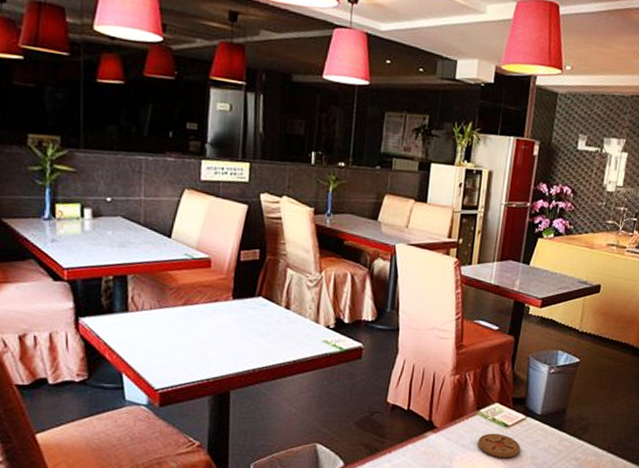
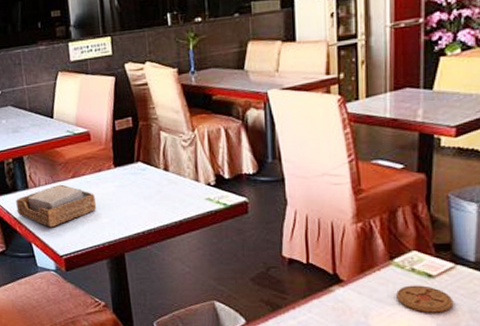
napkin holder: none [109,310,207,358] -> present [16,184,97,228]

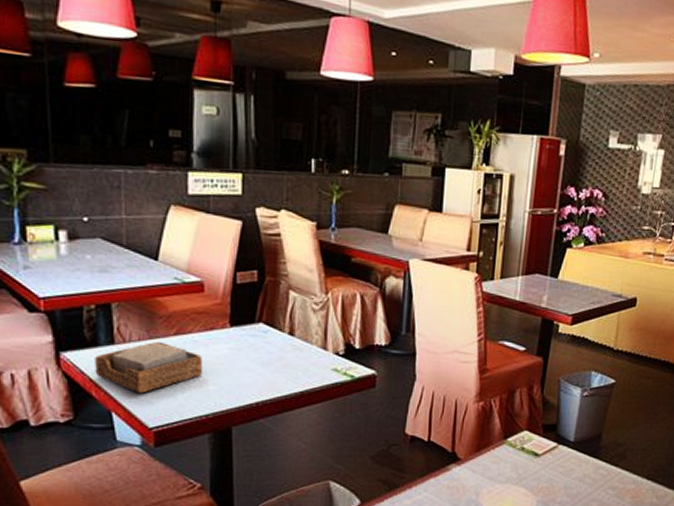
coaster: present [396,285,454,313] -> none [506,464,553,490]

